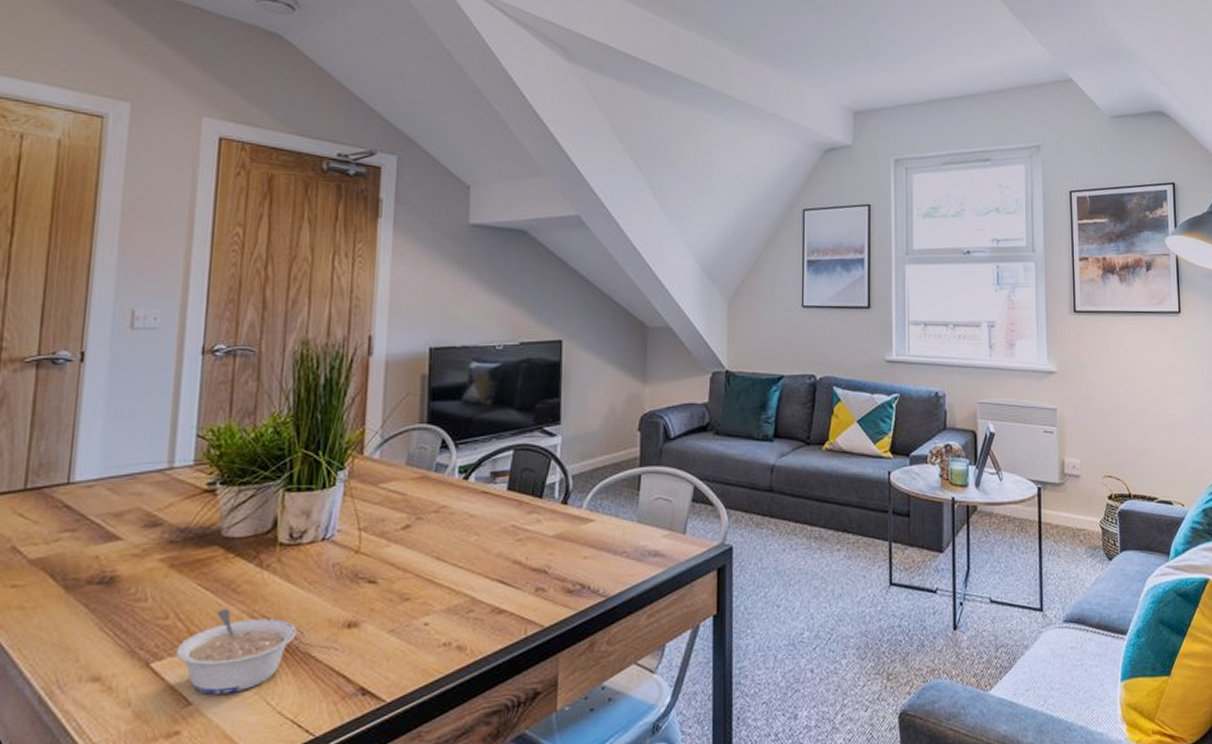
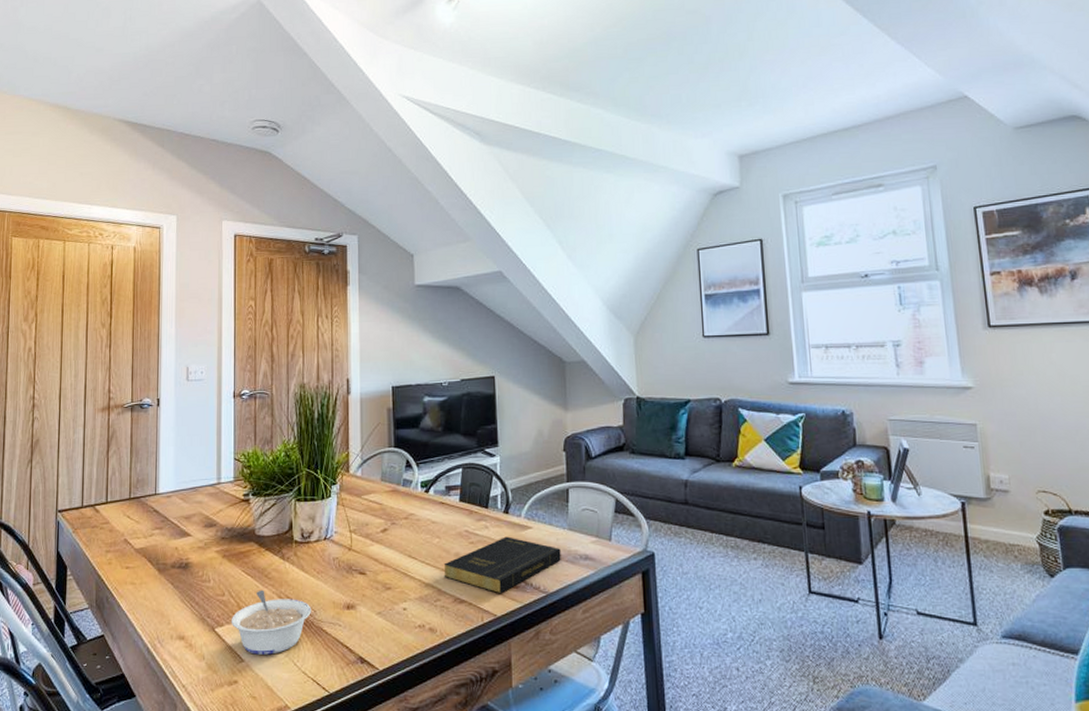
book: none [480,531,627,601] -> present [443,536,561,594]

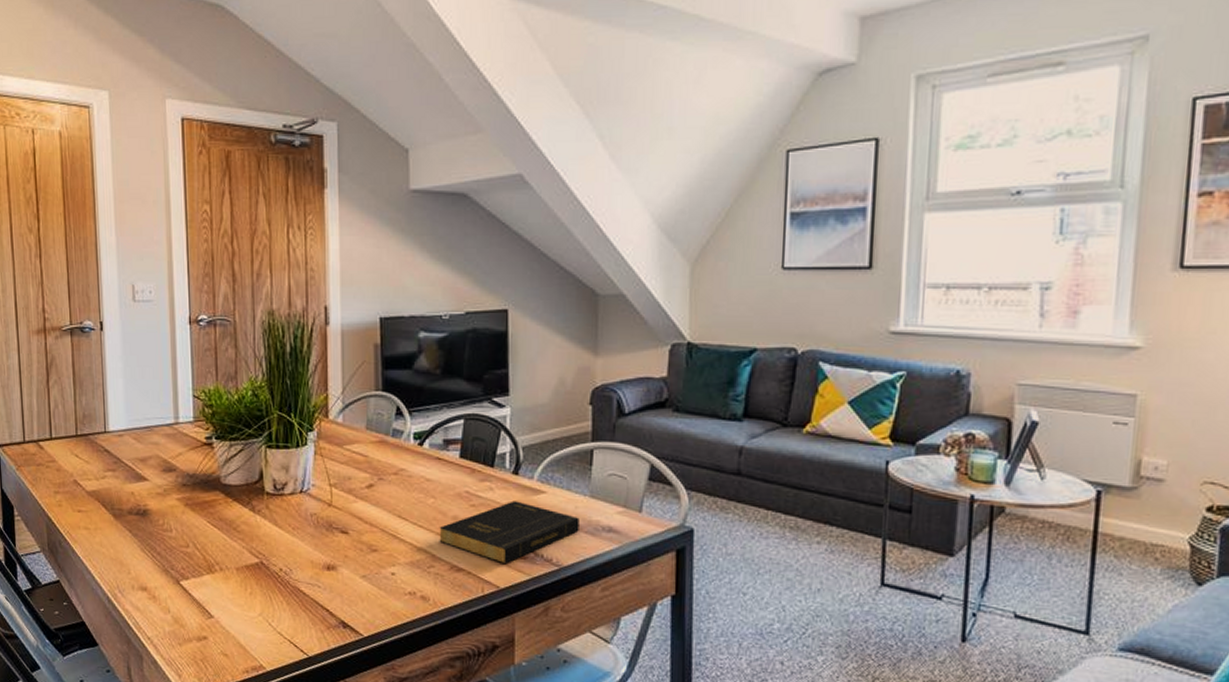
legume: present [231,590,311,655] -> none [197,543,287,613]

